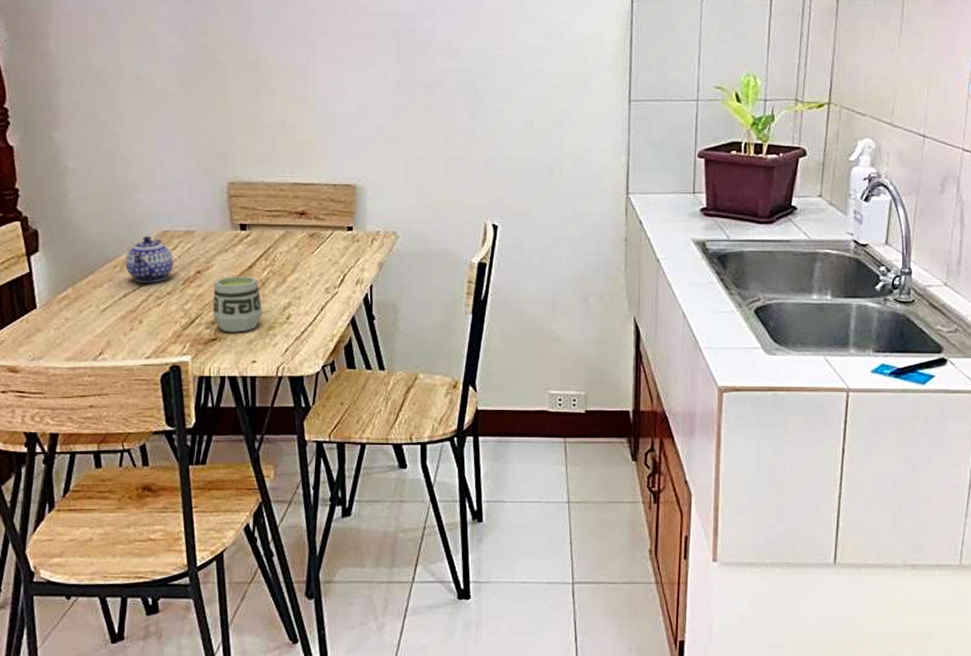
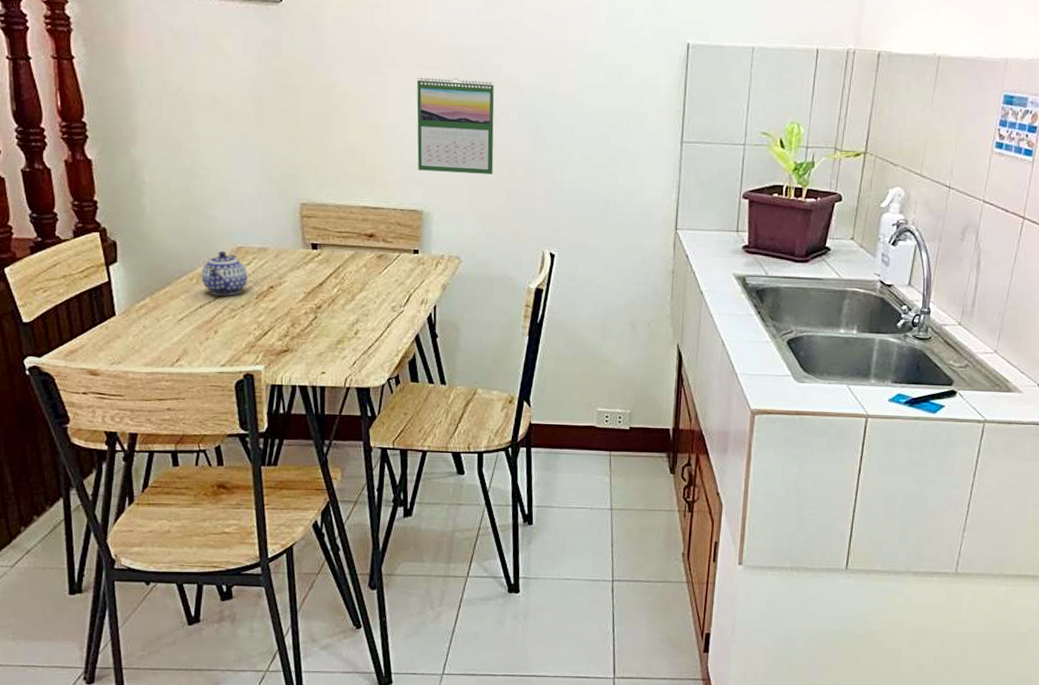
cup: present [213,276,262,332] -> none [285,292,332,345]
calendar: none [348,45,430,144] -> present [417,77,495,174]

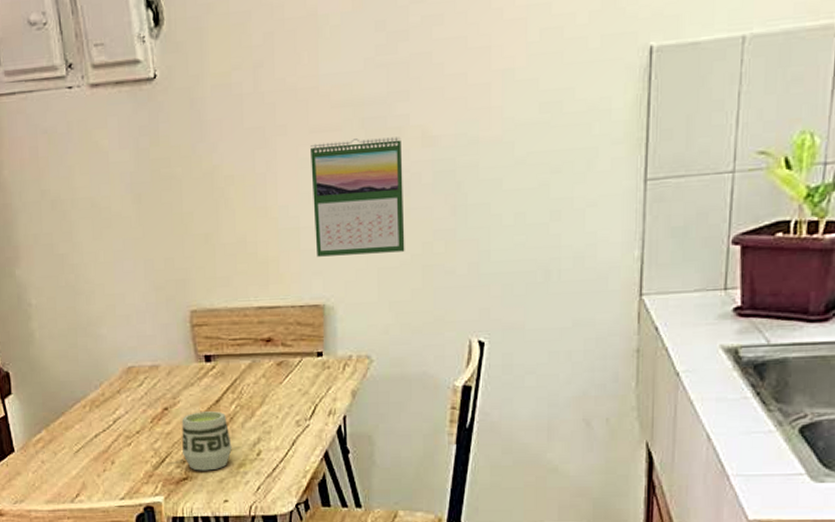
teapot: present [201,250,248,296] -> none [94,372,141,422]
cup: none [285,292,332,345] -> present [181,411,232,471]

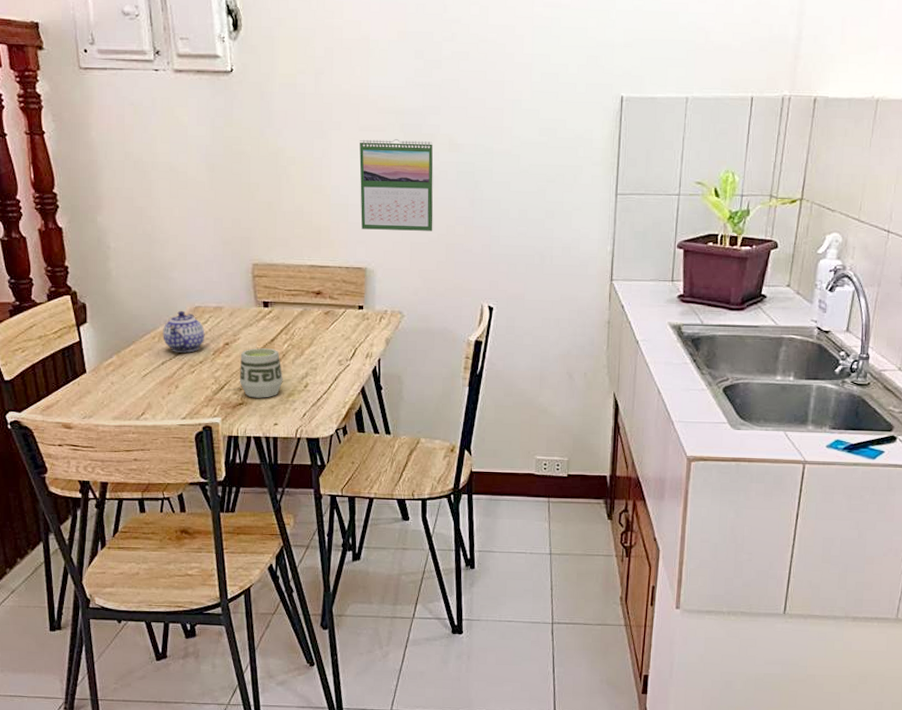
teapot: none [94,372,141,422] -> present [163,310,205,353]

